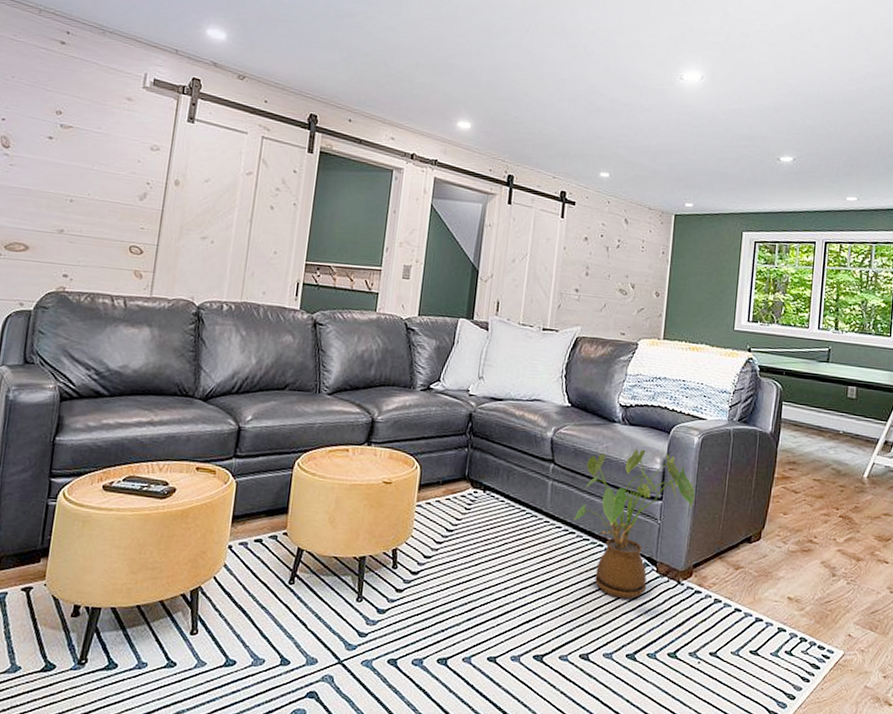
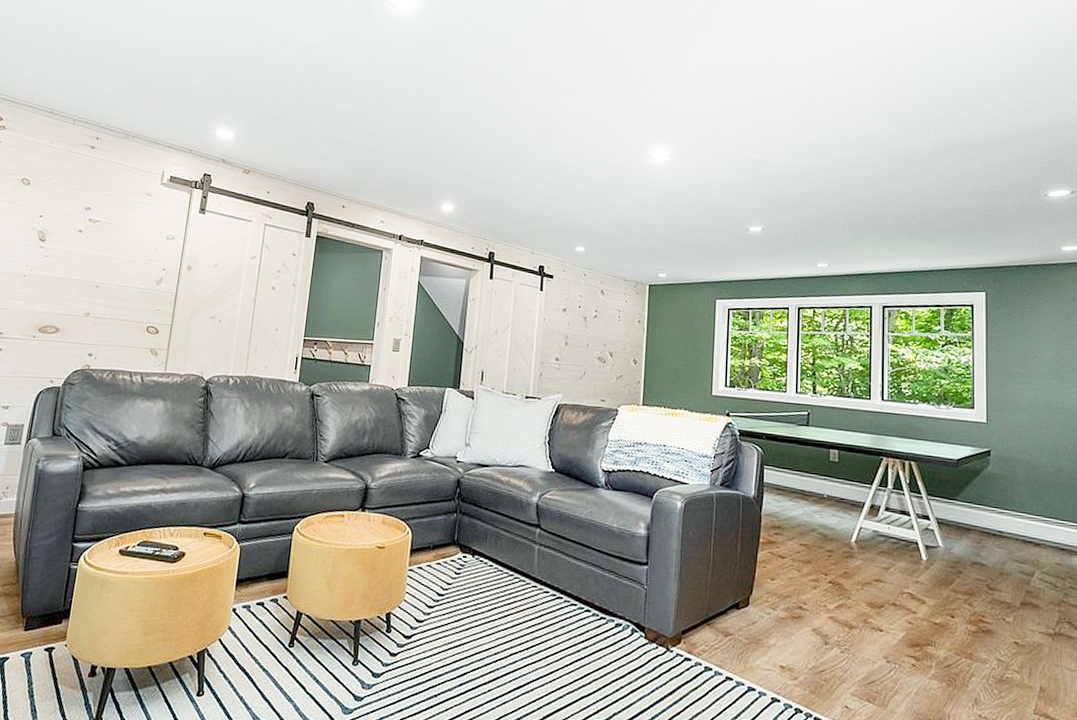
house plant: present [574,448,695,599] -> none [561,513,681,666]

